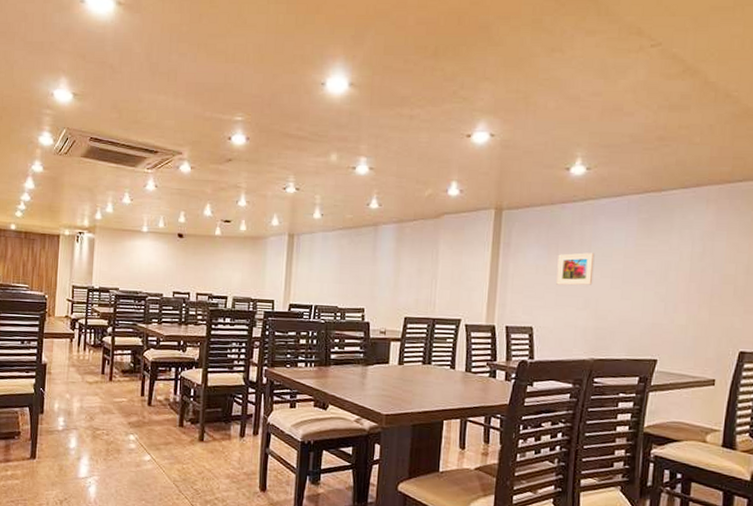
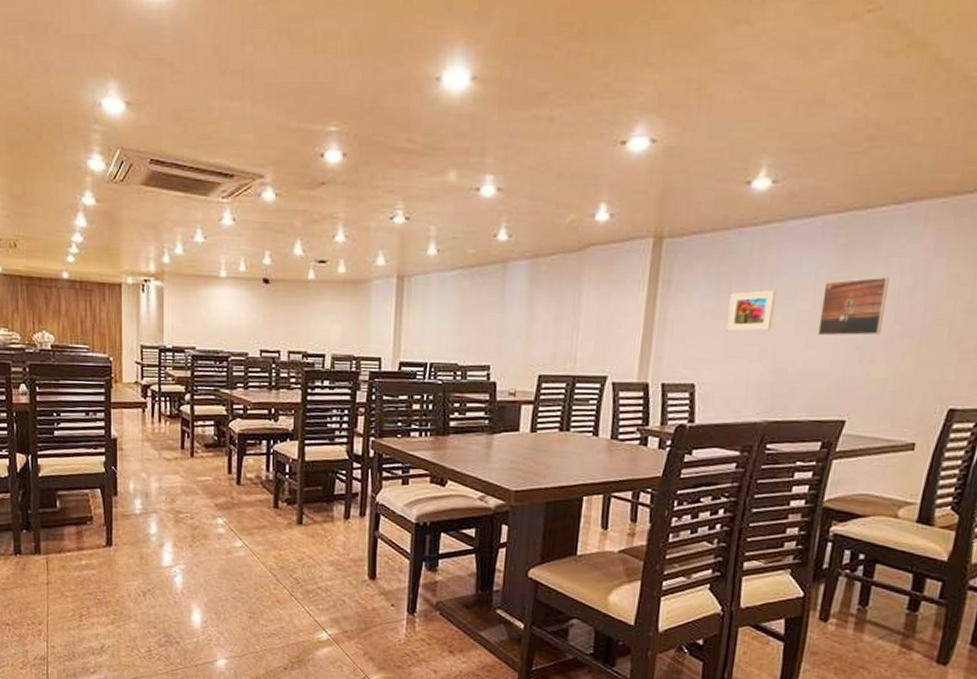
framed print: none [629,244,683,291] -> present [817,276,889,336]

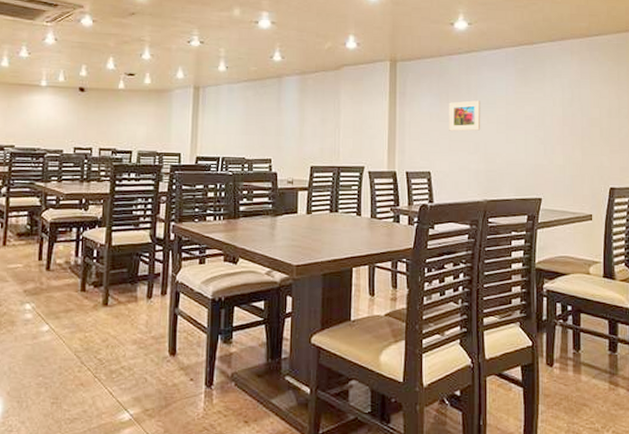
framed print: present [817,276,889,336] -> none [513,91,555,135]

